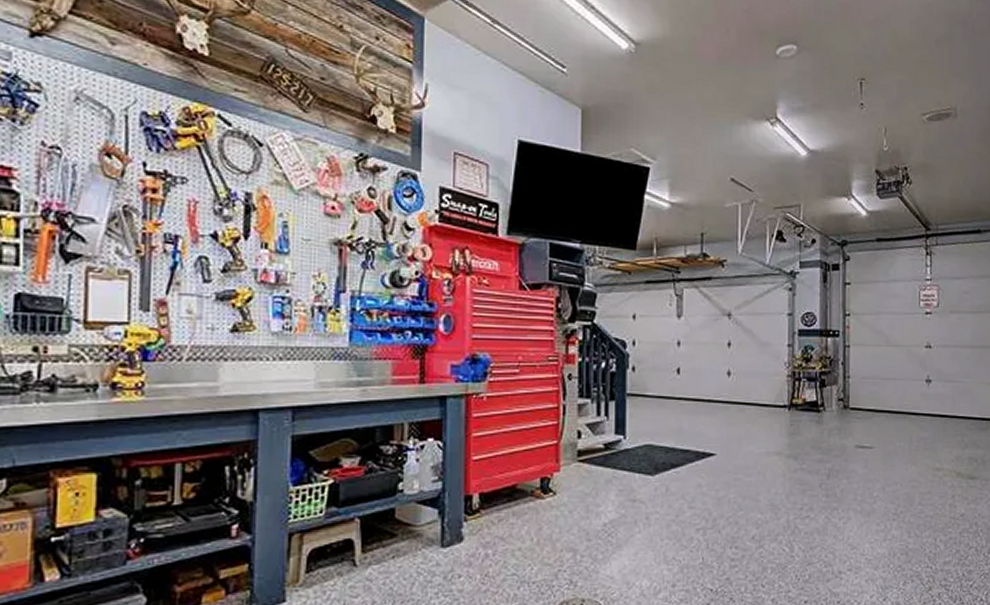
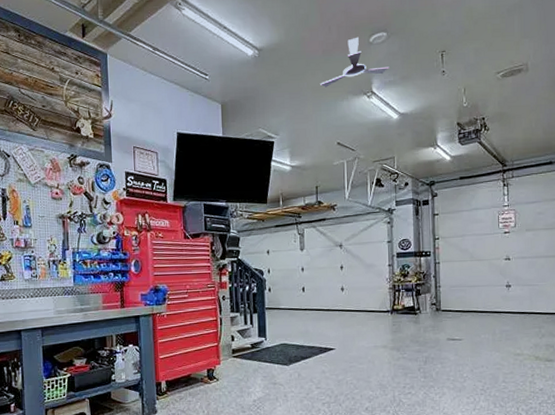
ceiling fan: none [712,45,798,105] -> present [319,37,389,87]

